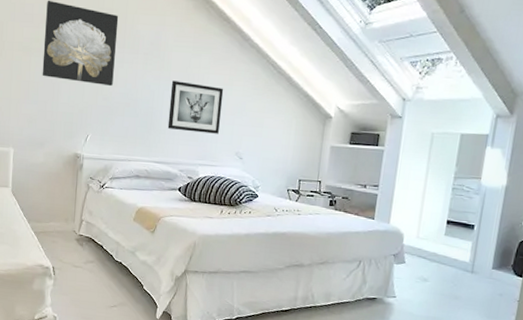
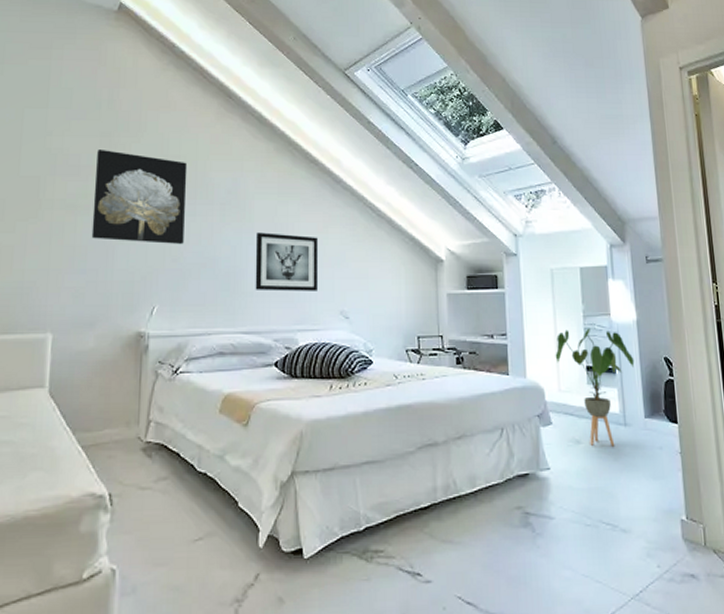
house plant: none [419,187,495,288] -> present [555,328,635,447]

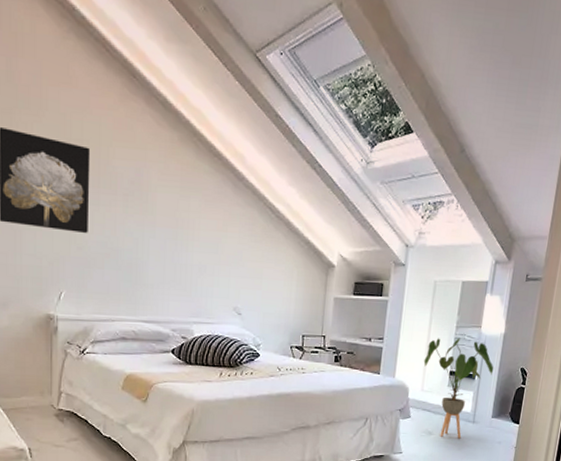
wall art: present [255,232,319,291] -> none [155,226,218,287]

